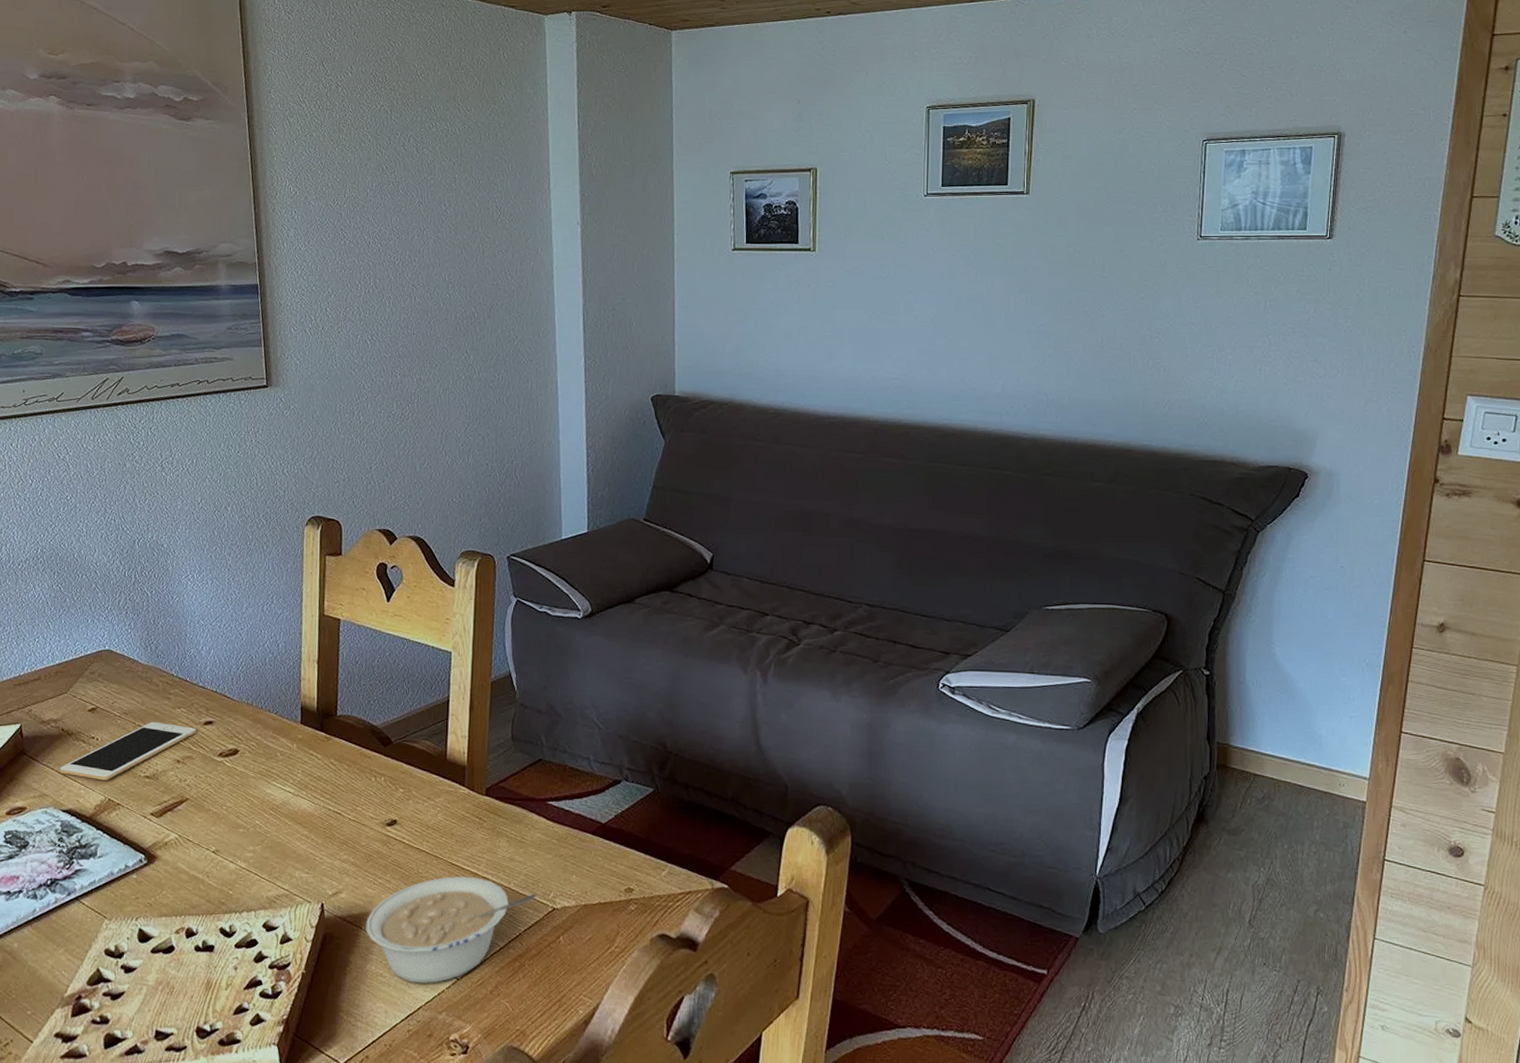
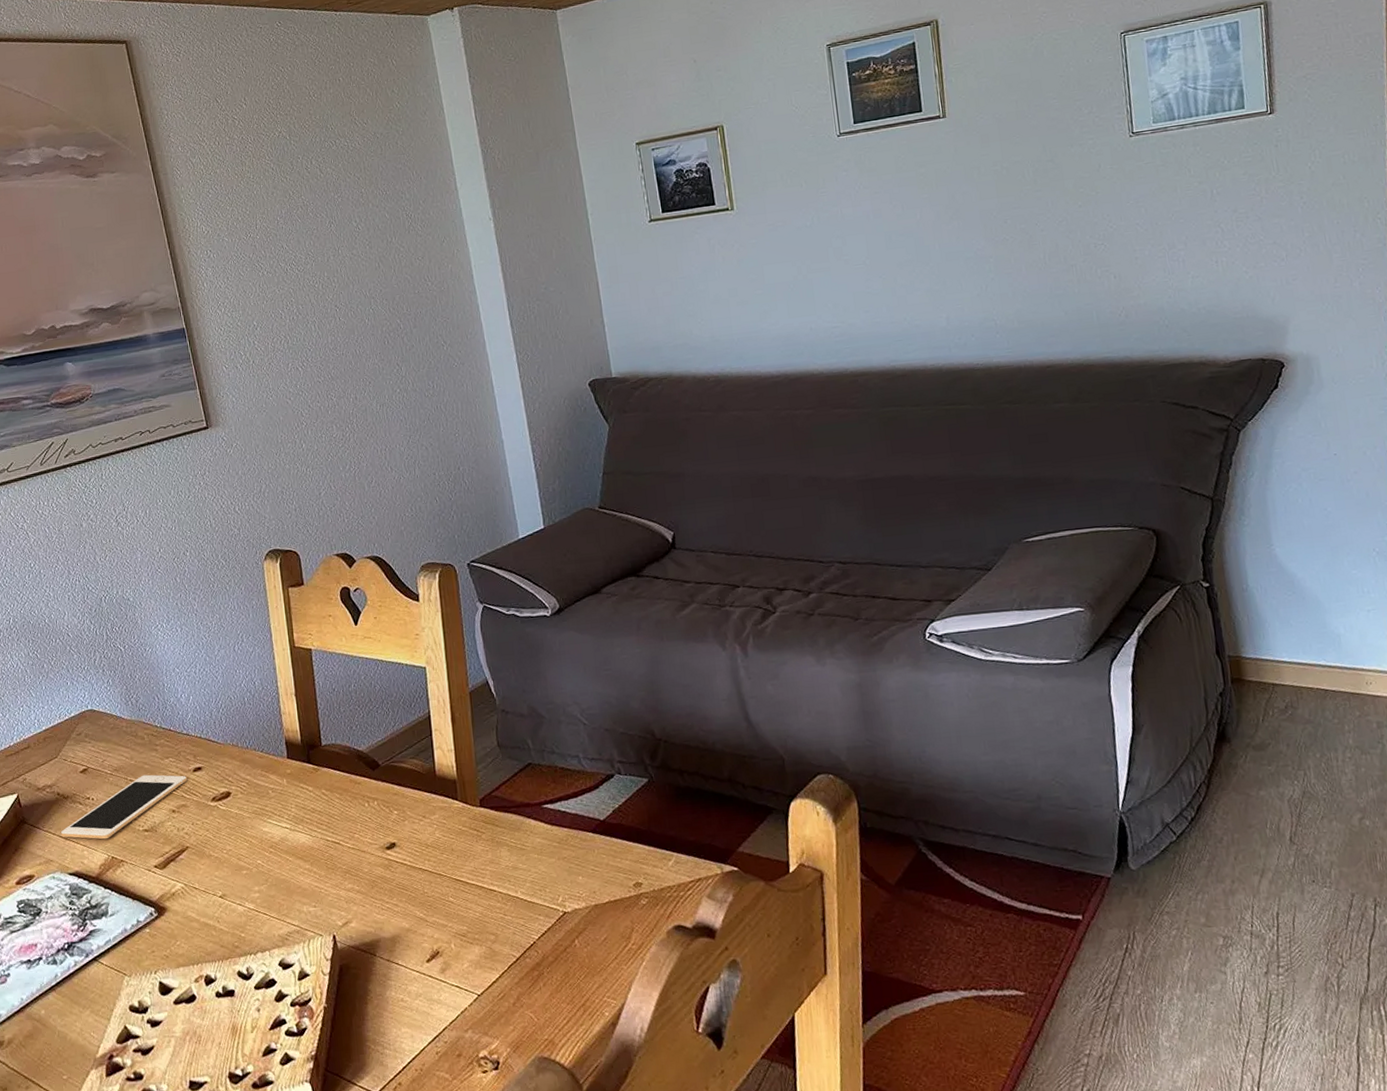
legume: present [366,876,537,984] -> none [379,890,545,1004]

